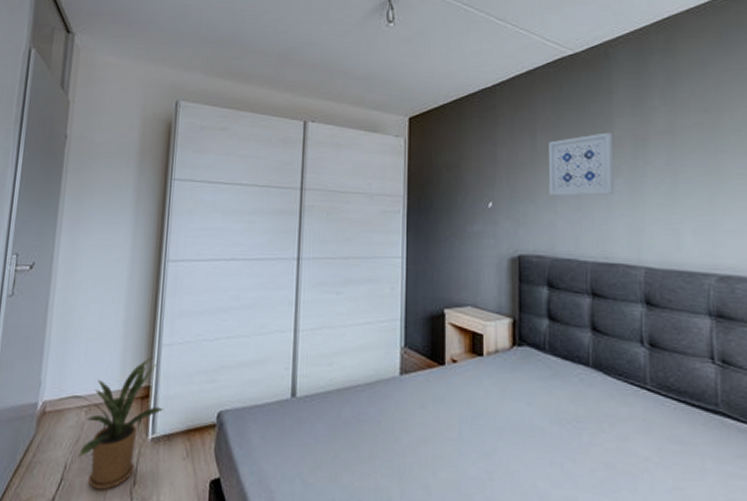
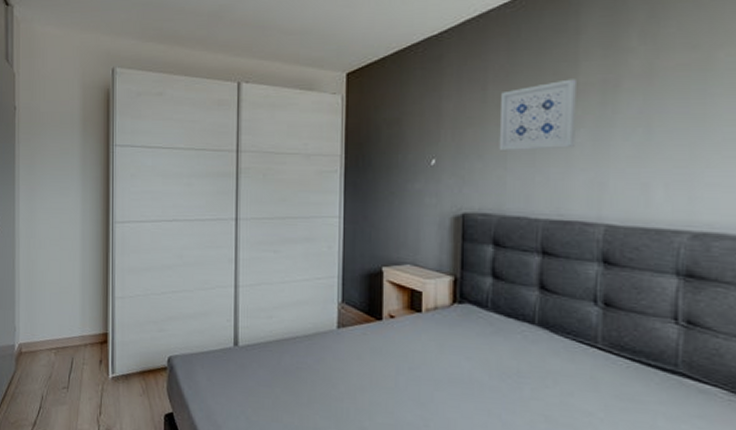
house plant: present [57,357,165,490] -> none [30,308,121,418]

